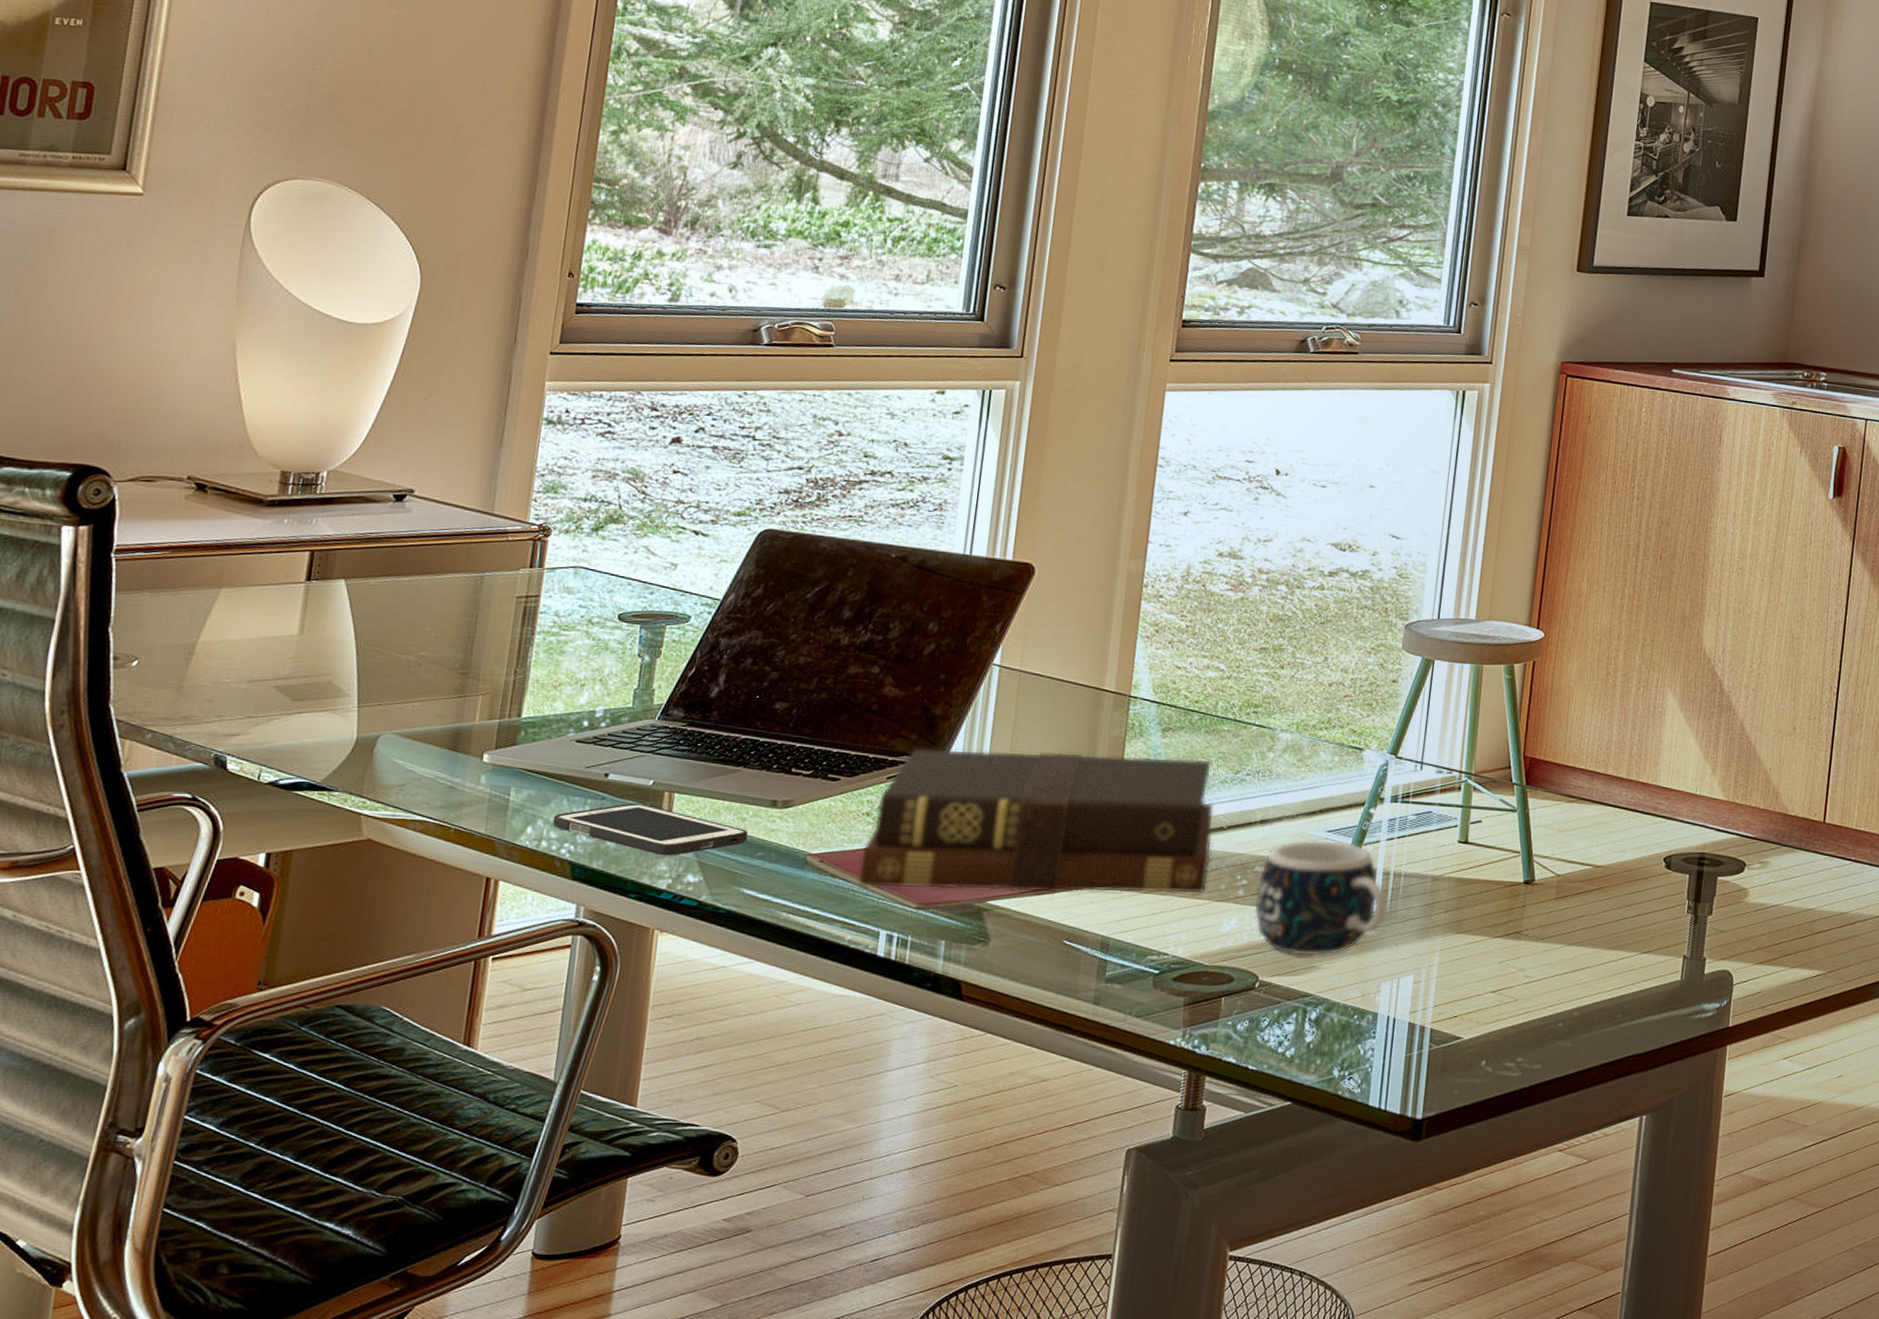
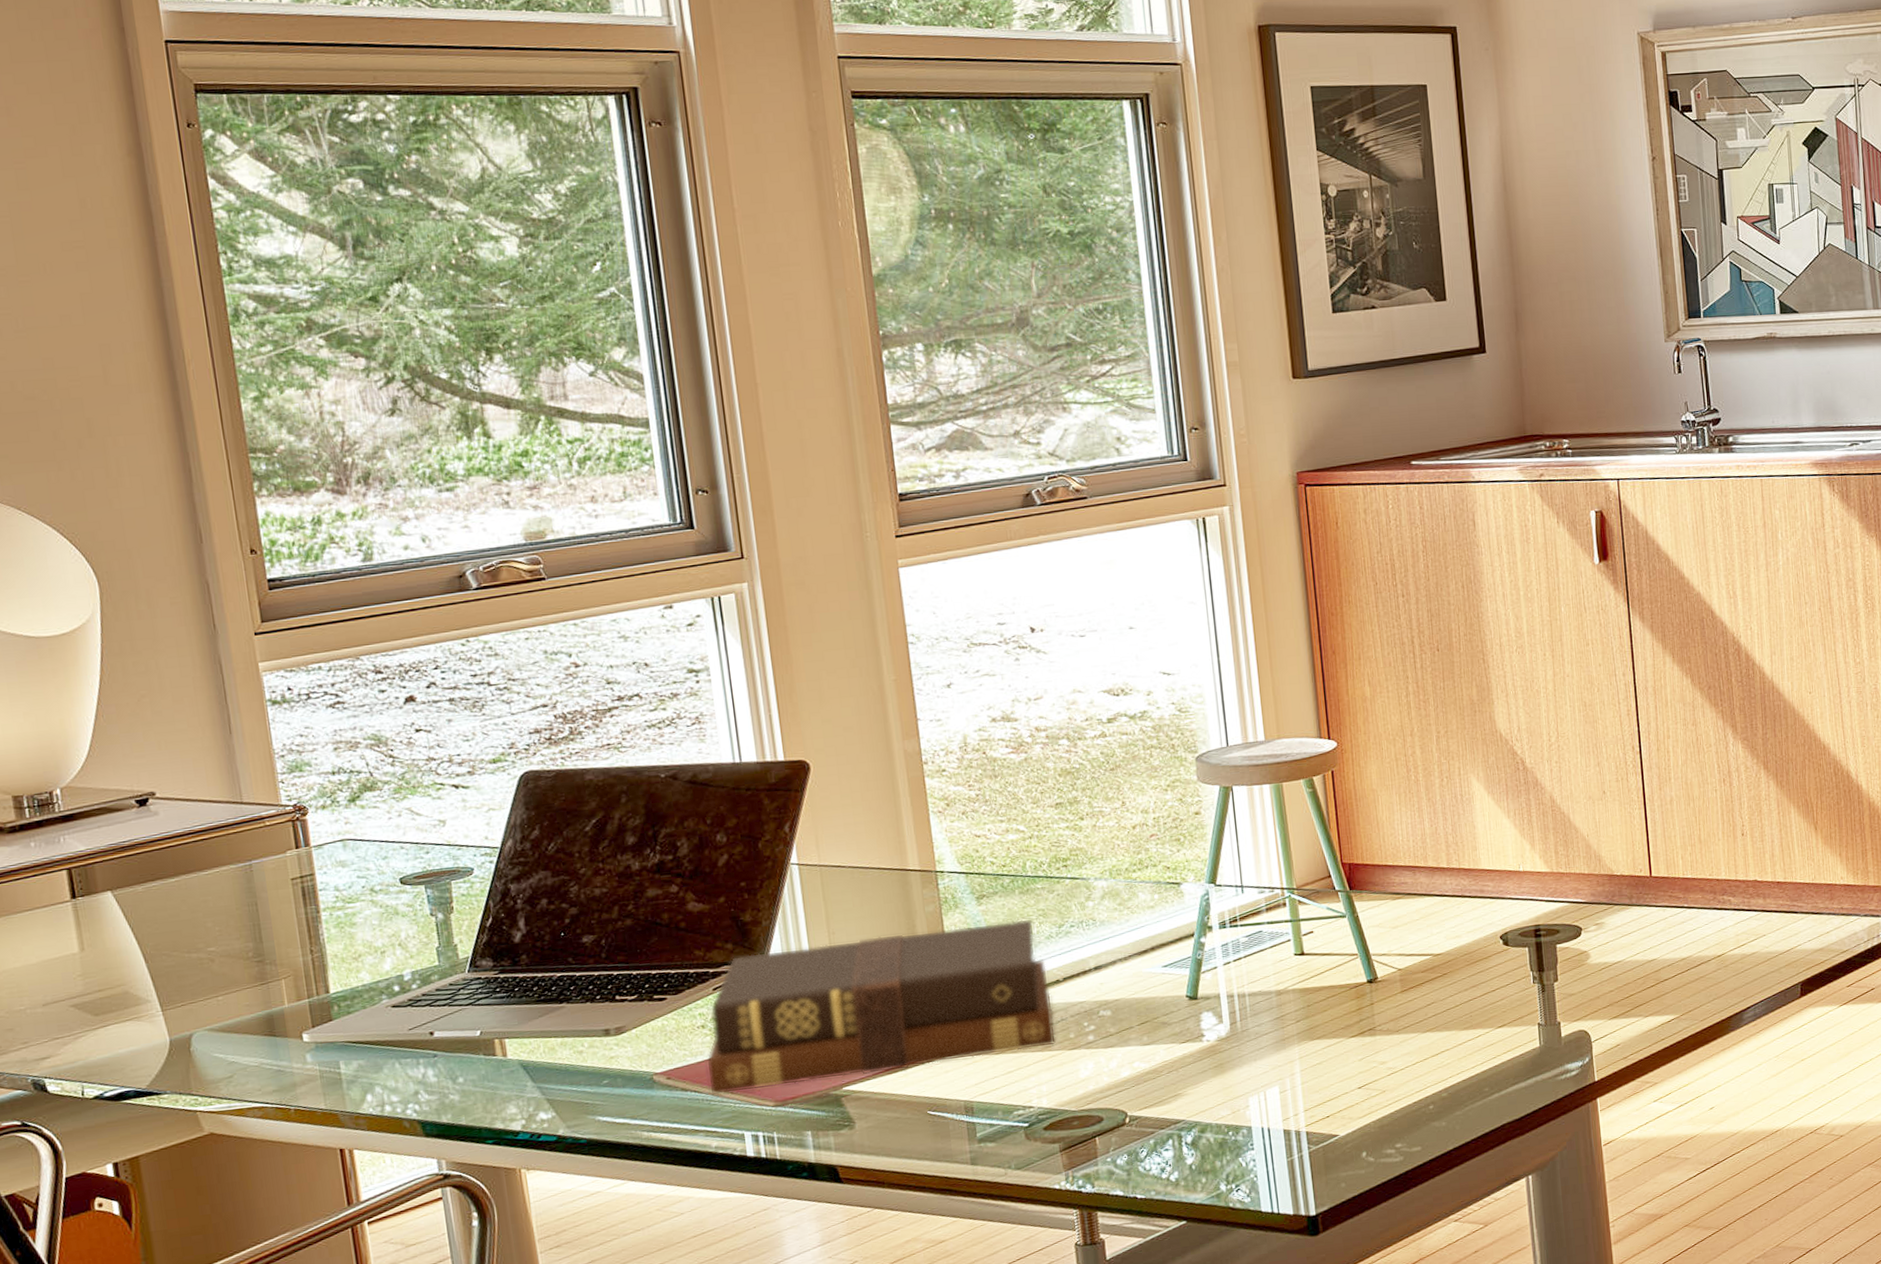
cell phone: present [552,803,749,856] -> none [390,1054,590,1100]
mug: present [1254,839,1387,956] -> none [1105,973,1239,1087]

